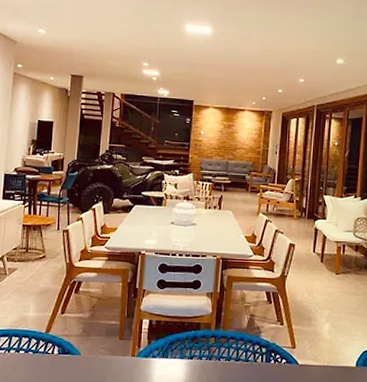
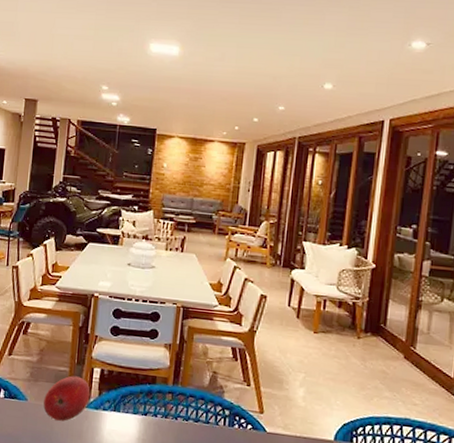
fruit: none [96,328,140,371] -> present [43,376,91,421]

